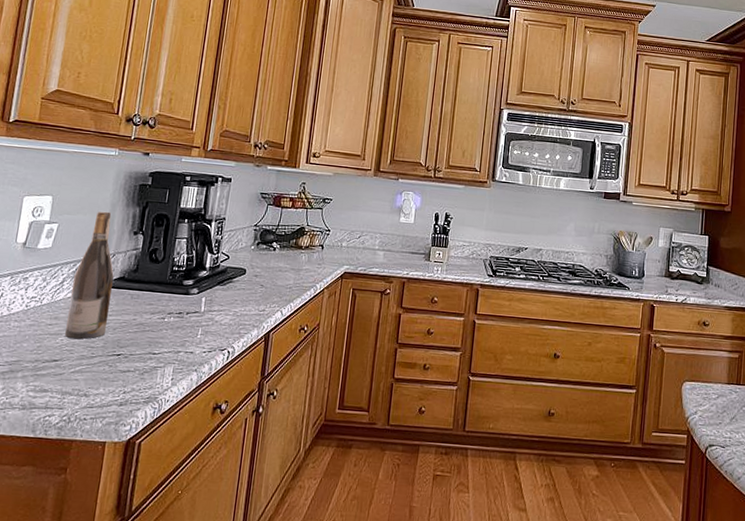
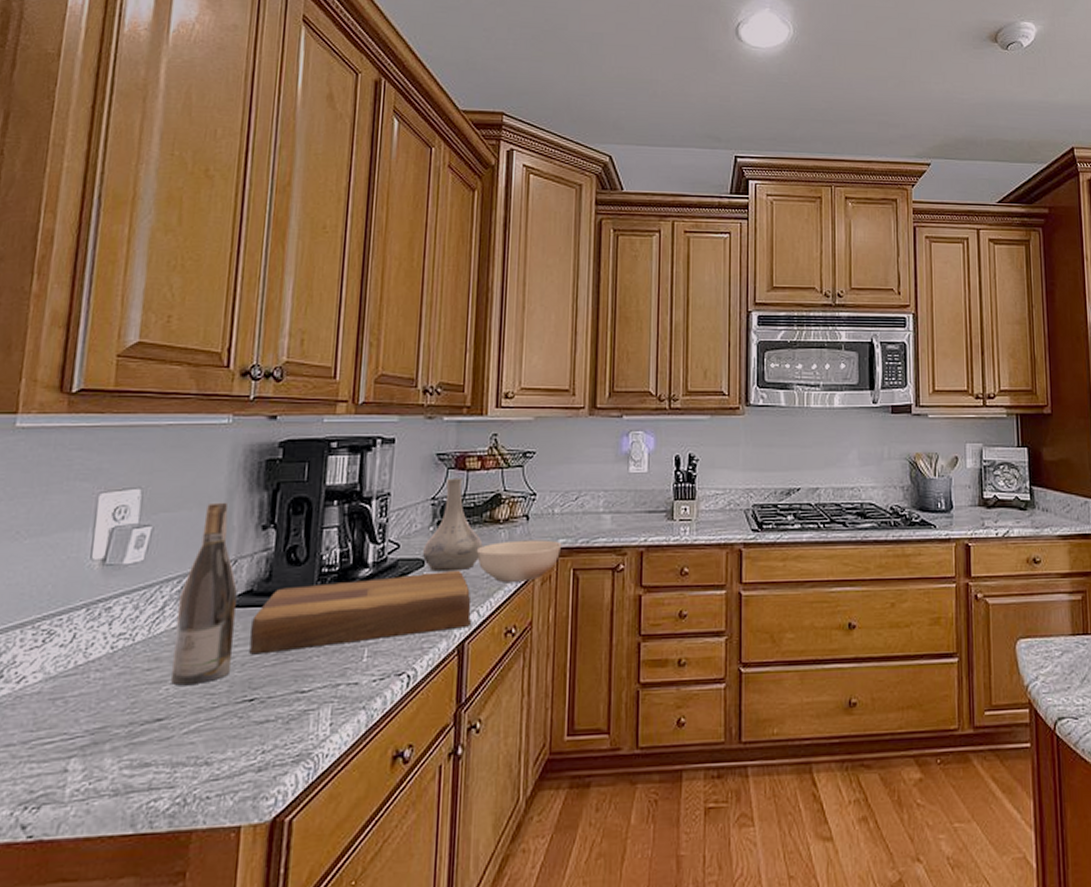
cutting board: none [119,278,277,323] -> present [249,570,472,655]
vase: none [244,212,289,281] -> present [422,477,483,572]
bowl: none [283,262,346,294] -> present [476,540,562,582]

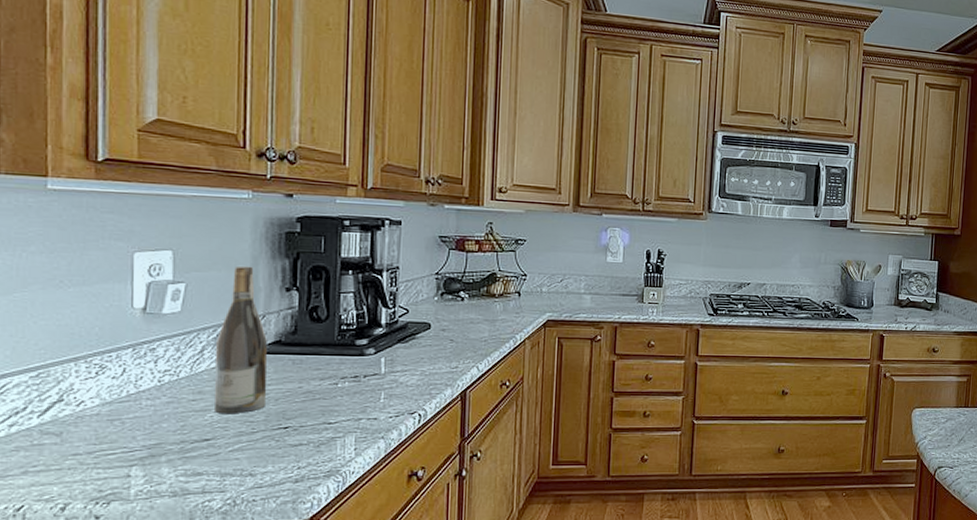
cutting board: present [249,570,472,655] -> none [281,333,473,393]
vase: present [422,477,483,572] -> none [428,257,481,334]
bowl: present [476,540,562,582] -> none [475,312,549,345]

